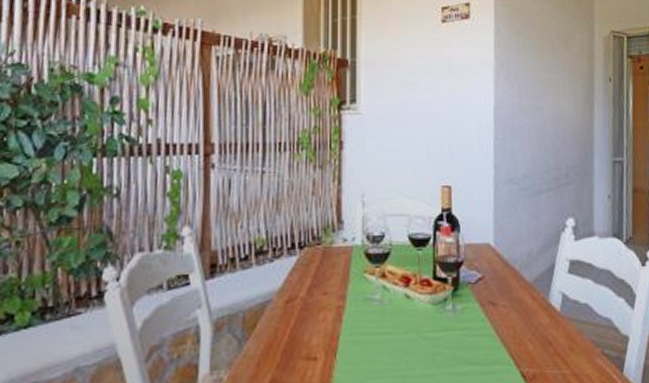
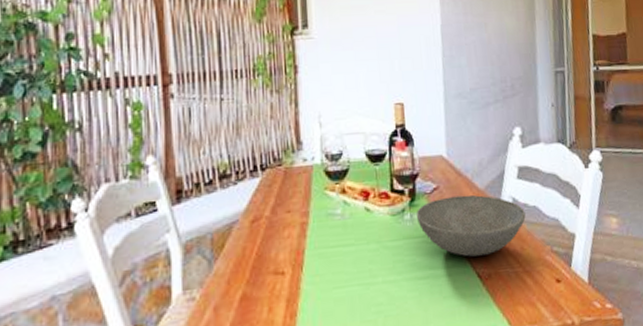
bowl: none [458,287,576,354] -> present [416,194,526,257]

